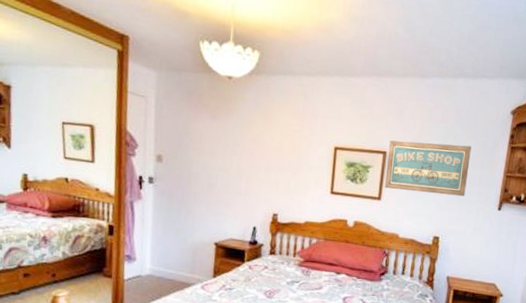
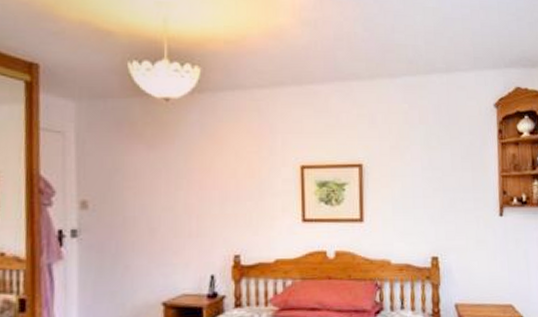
wall art: present [384,140,472,197] -> none [364,147,460,208]

